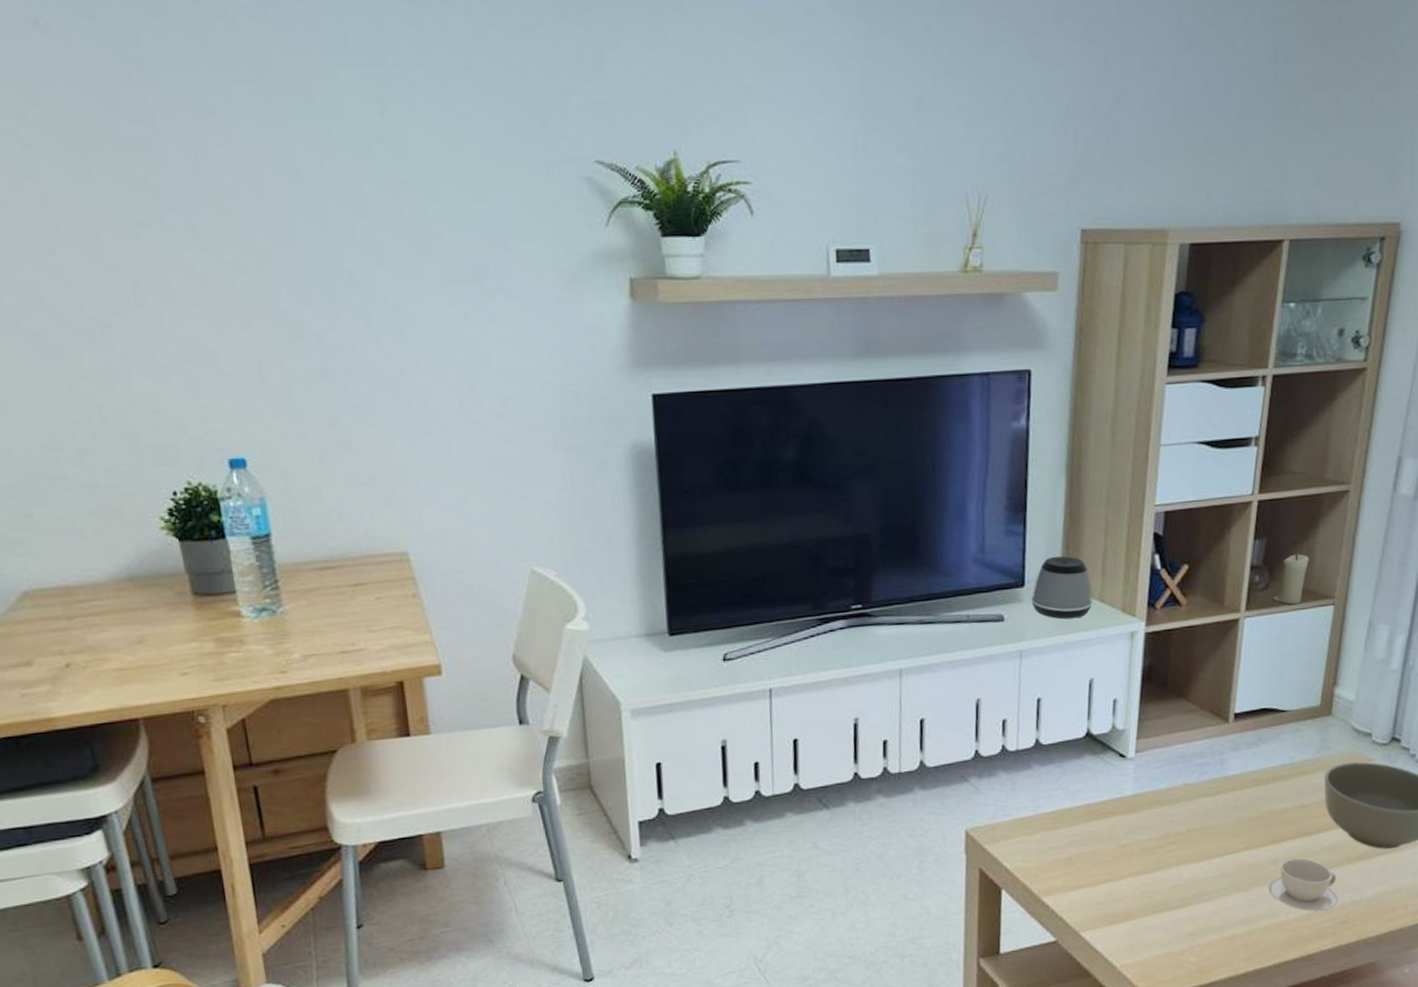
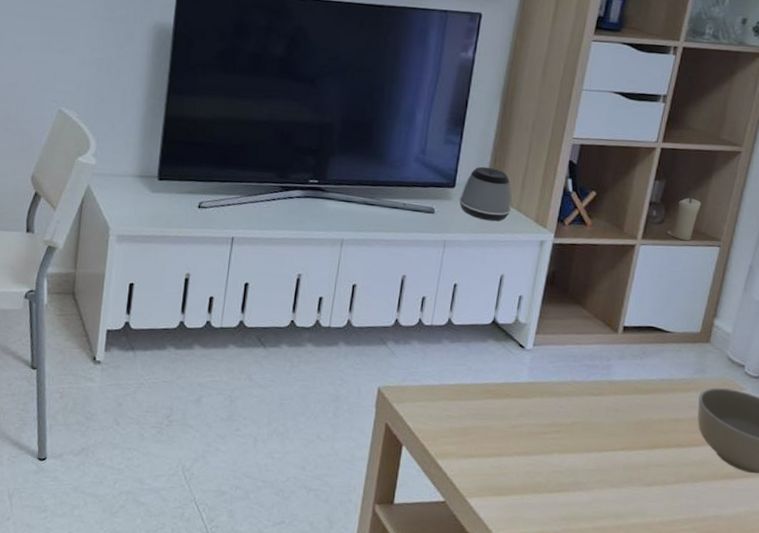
teacup: present [1269,858,1337,911] -> none [640,466,703,520]

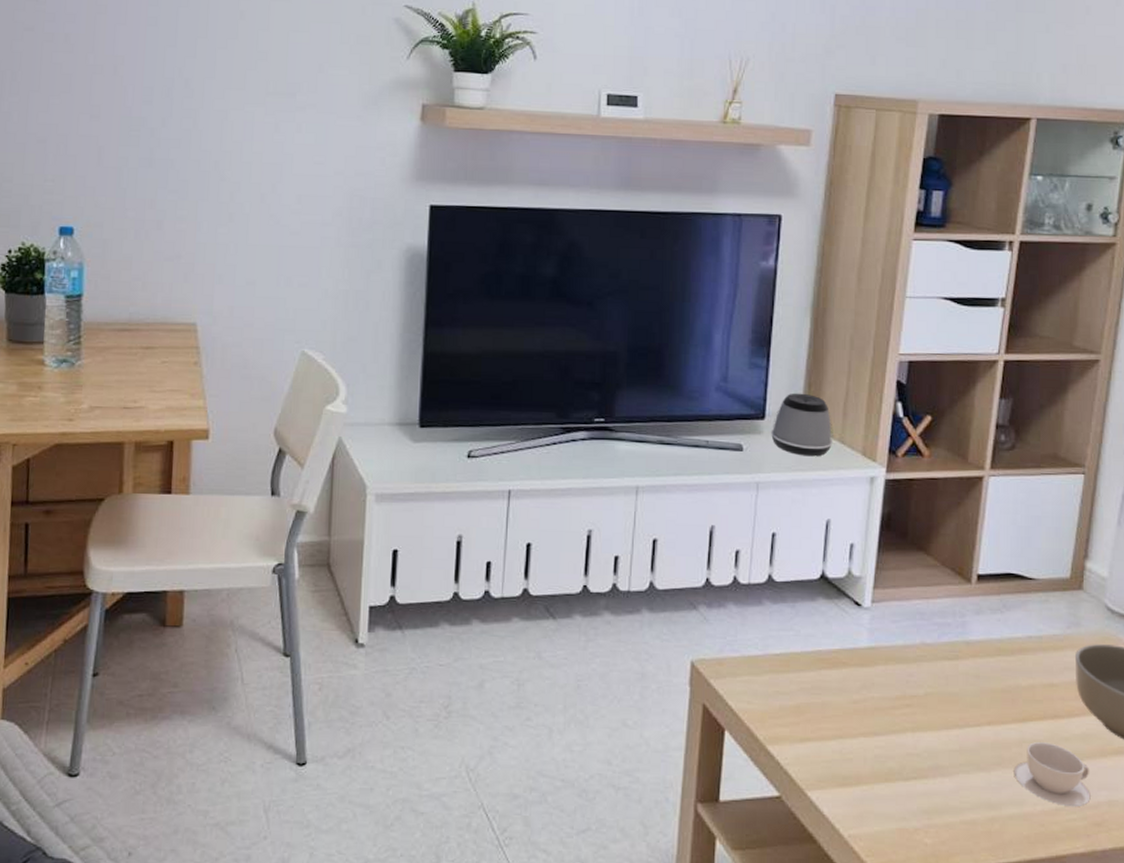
teacup: none [640,466,703,520] -> present [1013,742,1091,807]
candle: present [666,198,702,241] -> none [1019,418,1058,469]

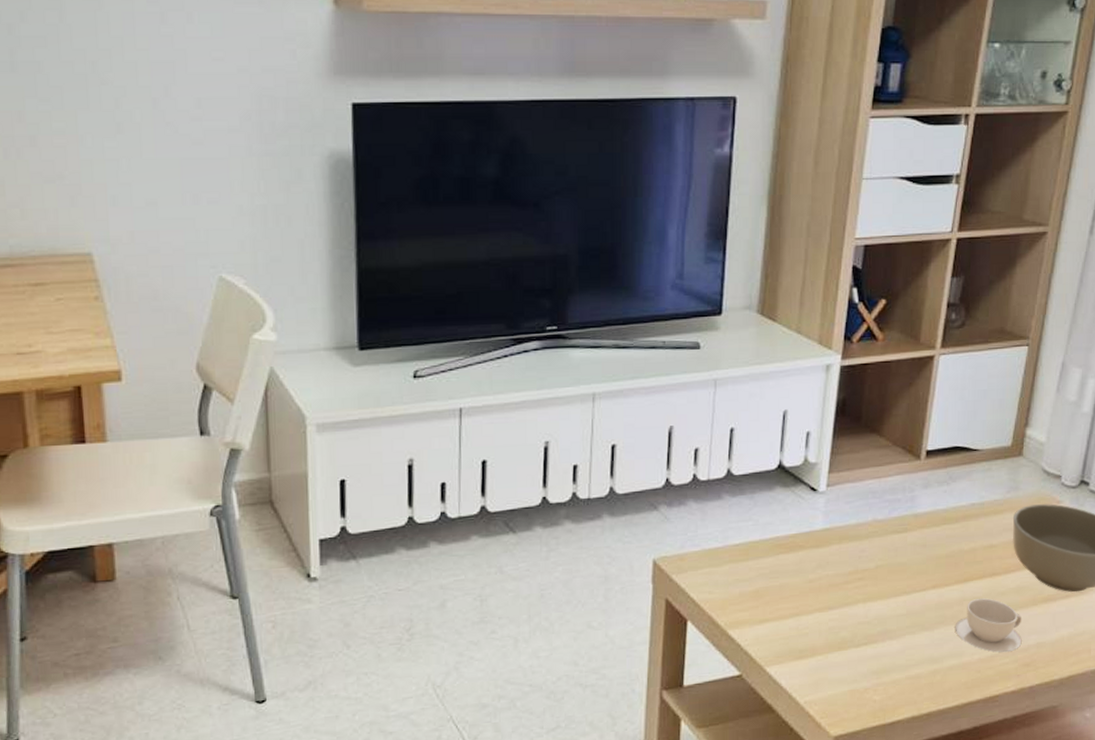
speaker: present [771,393,833,457] -> none [728,285,790,350]

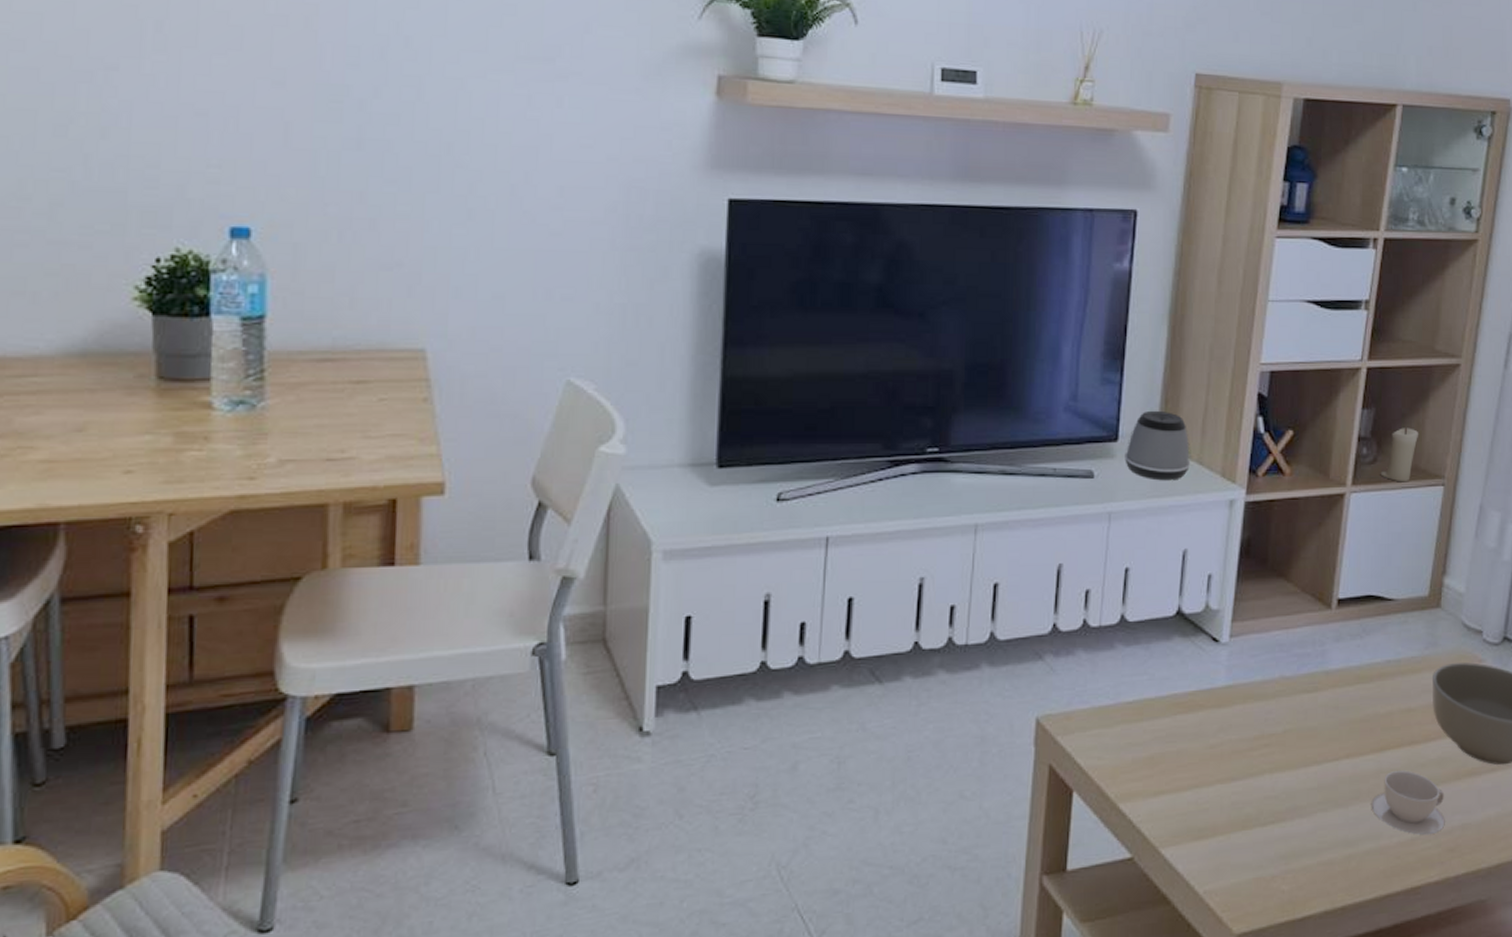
speaker: none [728,285,790,350] -> present [1125,410,1191,481]
candle: none [968,293,1006,344] -> present [1380,428,1419,482]

